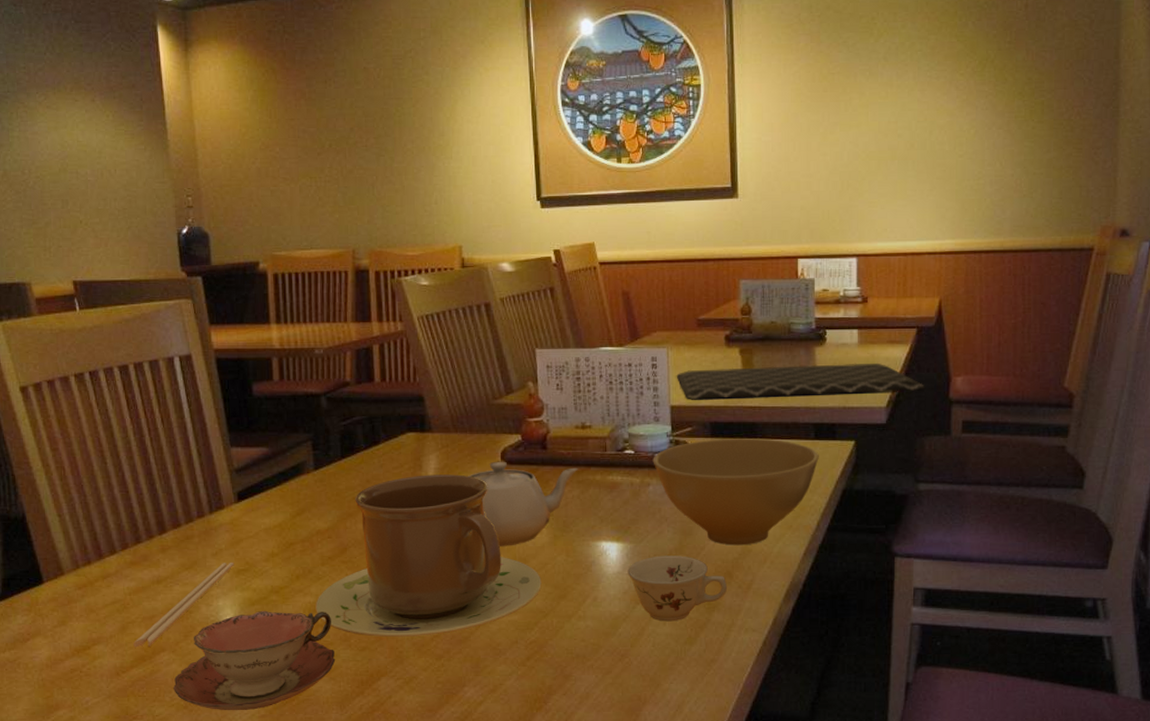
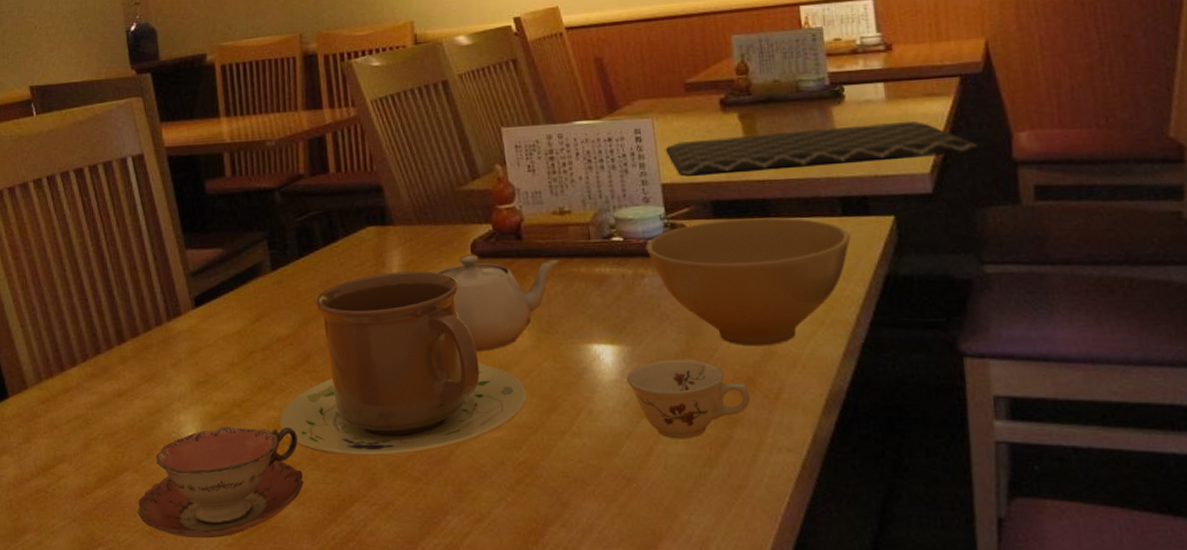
chopsticks: present [133,563,235,648] -> none [96,374,195,467]

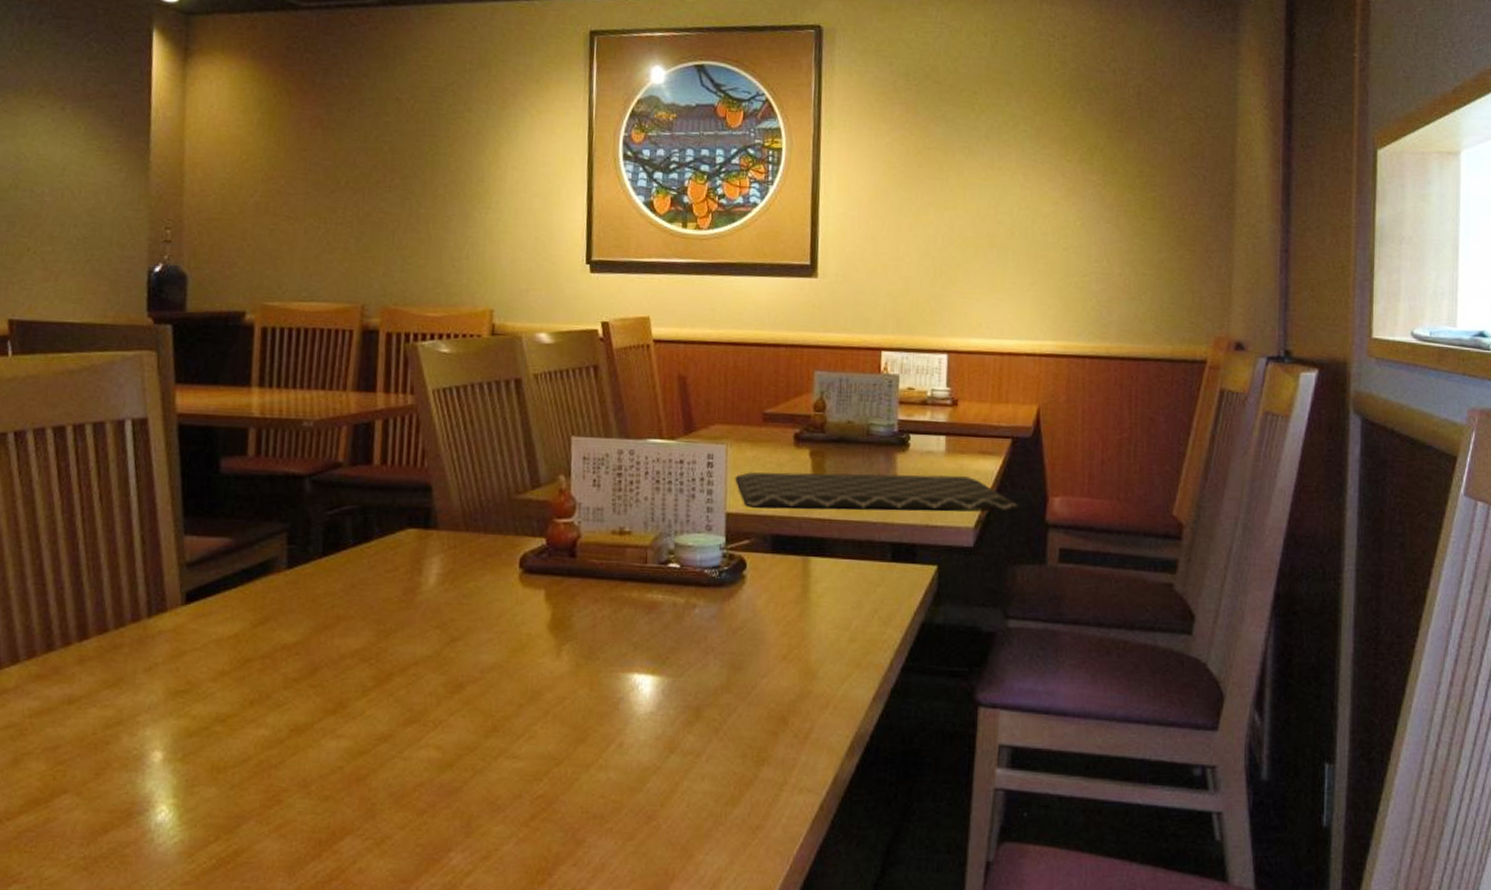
teacup: present [137,427,304,539] -> none [72,745,289,875]
cup and saucer: present [280,271,528,457] -> none [270,581,557,786]
teapot: present [436,254,560,352] -> none [477,568,613,675]
teacup: present [626,359,751,439] -> none [662,694,781,777]
bowl: present [645,217,851,347] -> none [701,555,896,686]

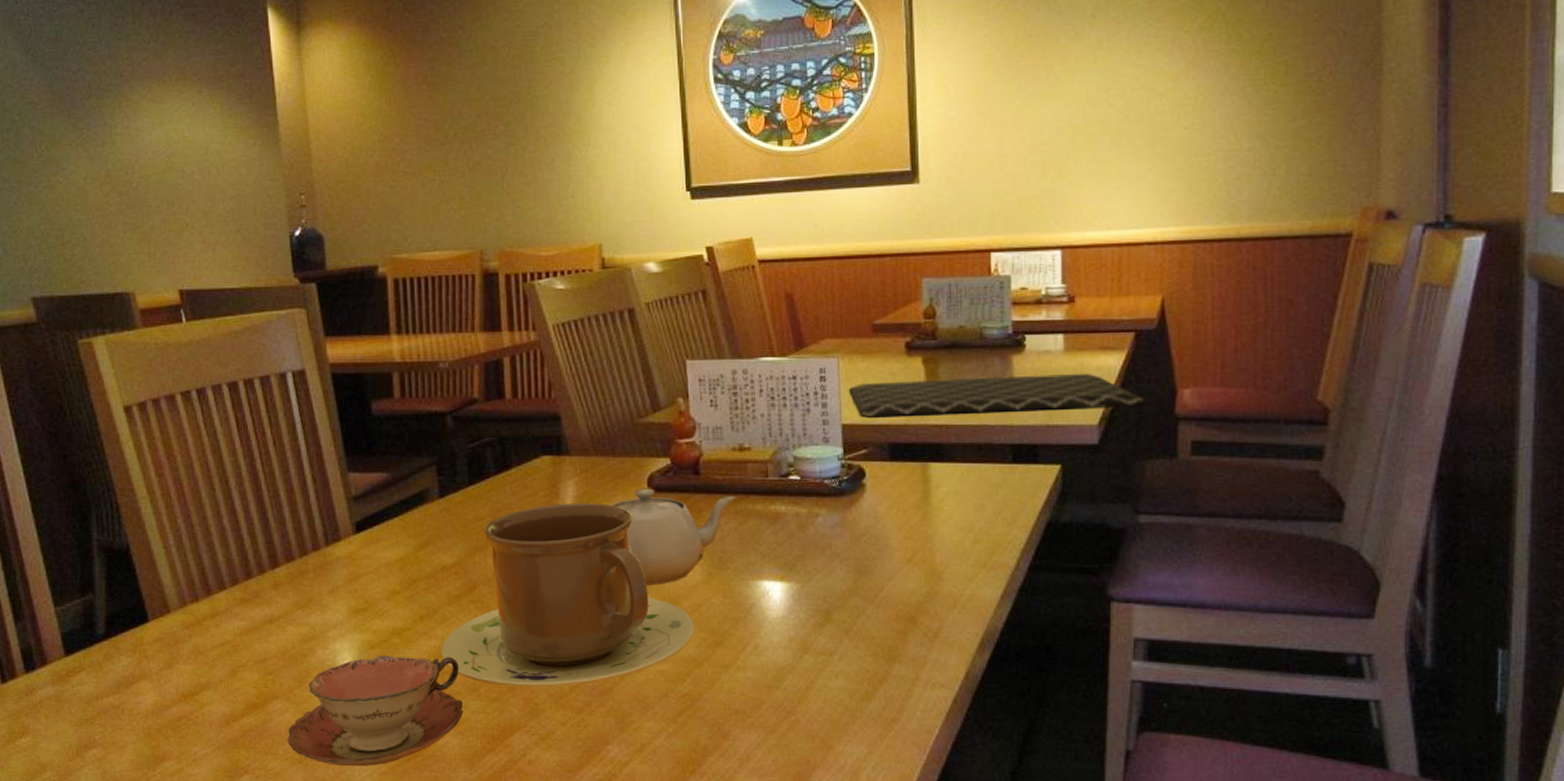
teacup: none [72,745,289,875] -> present [287,655,464,767]
cup and saucer: none [270,581,557,786] -> present [441,503,695,688]
teapot: none [477,568,613,675] -> present [610,488,737,585]

